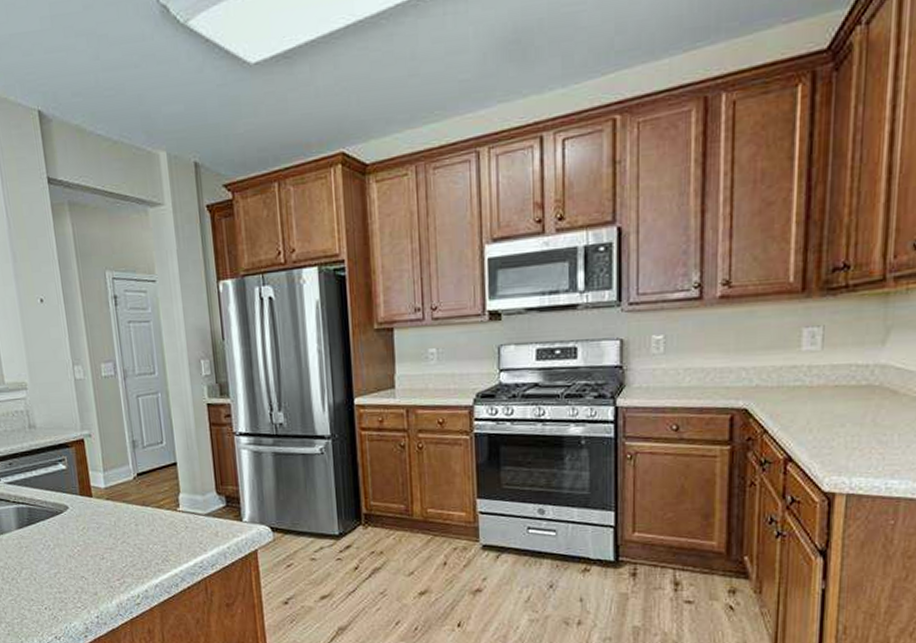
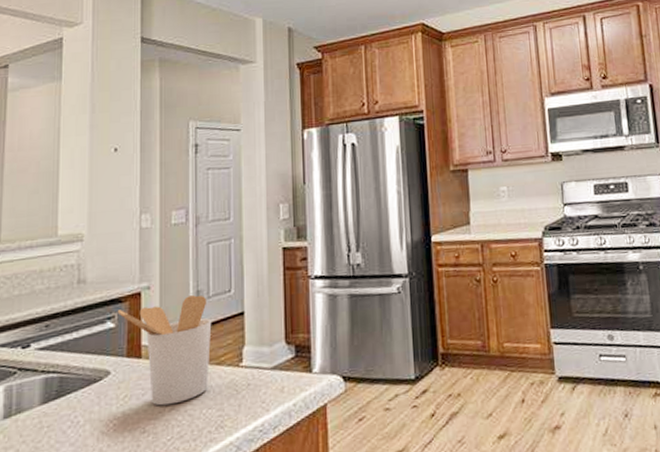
utensil holder: none [66,444,152,539] -> present [117,295,212,406]

